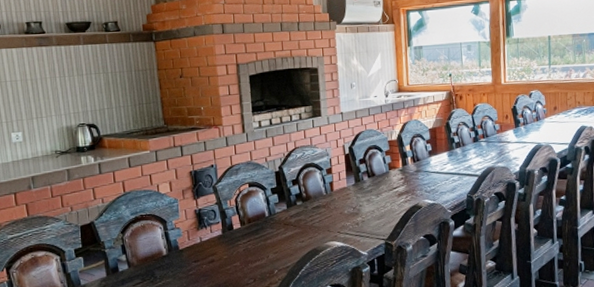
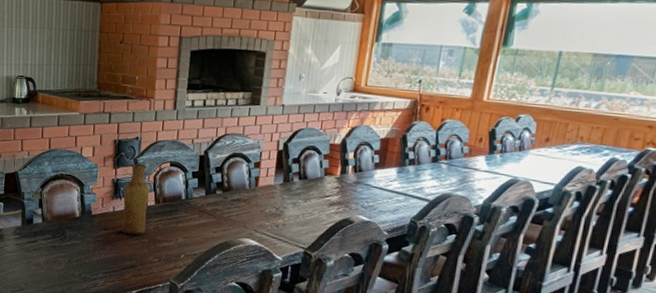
vase: none [207,189,236,262] -> present [121,163,149,236]

